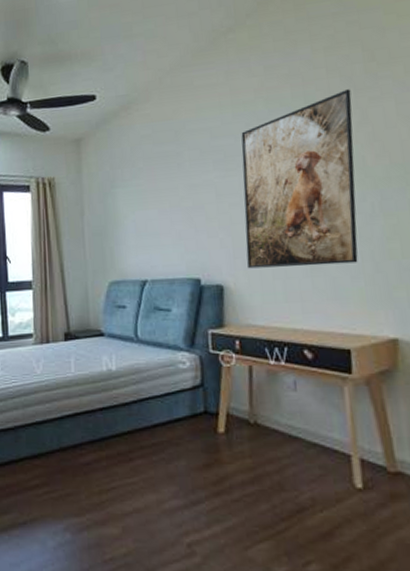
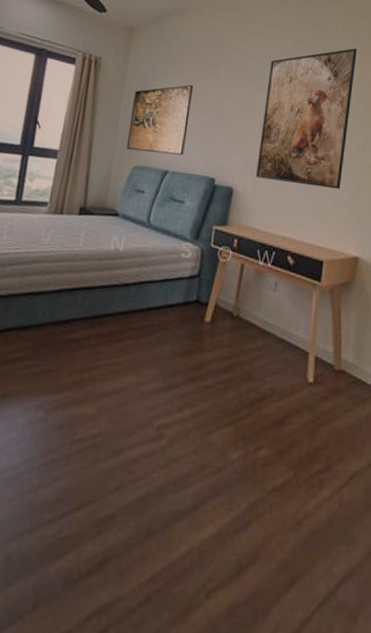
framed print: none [95,183,160,267] -> present [126,84,193,156]

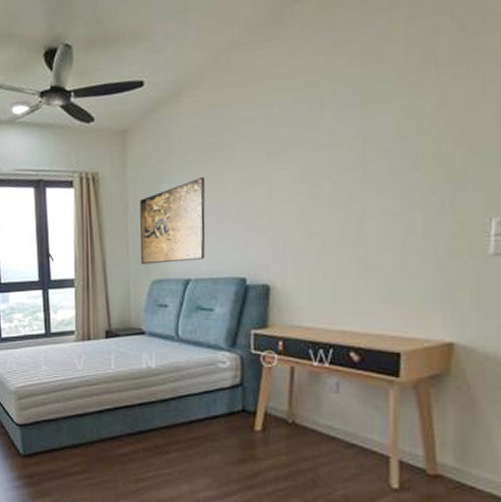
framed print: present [256,48,357,189] -> none [297,66,431,268]

